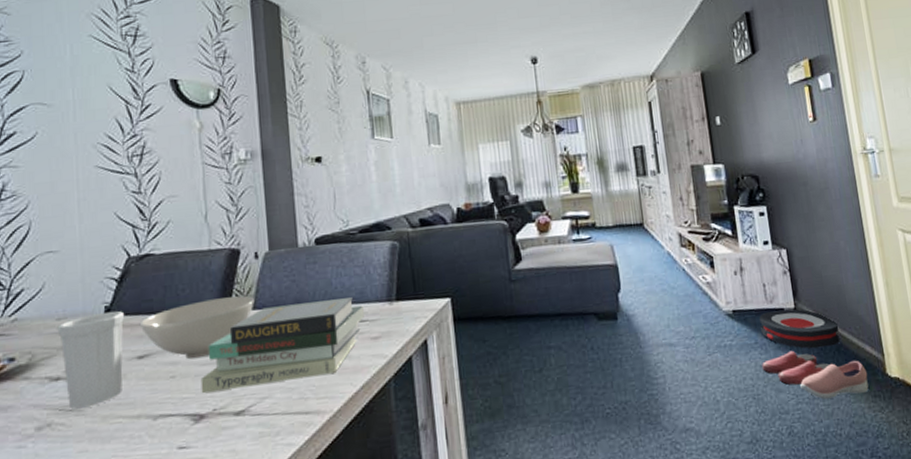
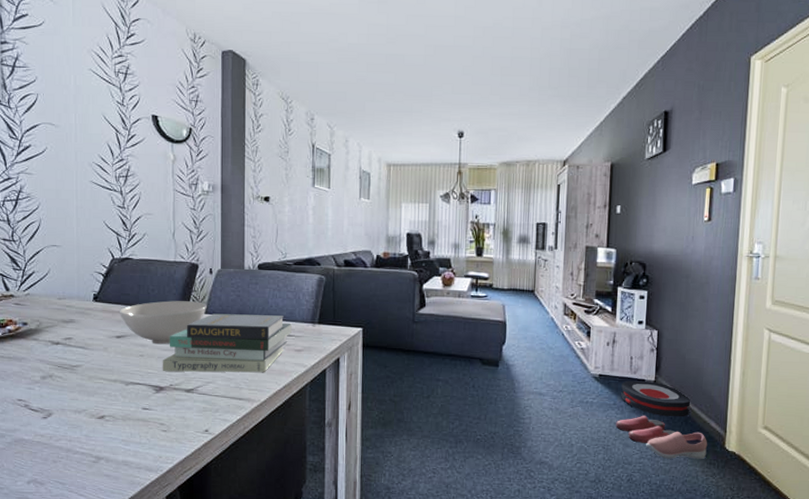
cup: present [57,311,125,410] -> none [58,298,108,368]

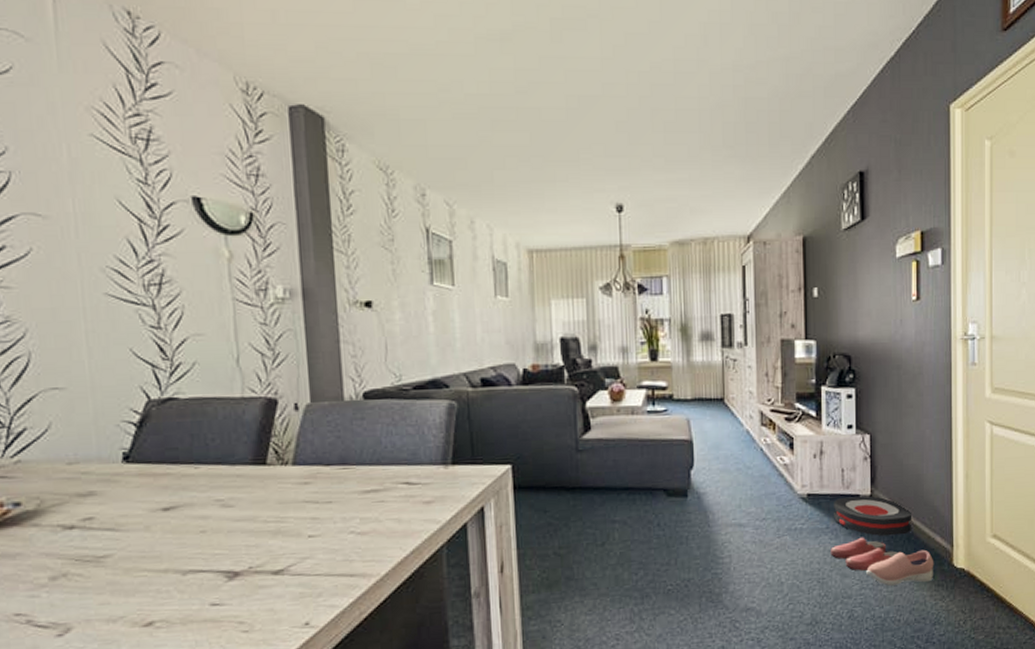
bowl: present [119,300,207,345] -> none [163,449,294,514]
books: present [162,313,292,373] -> none [234,458,416,550]

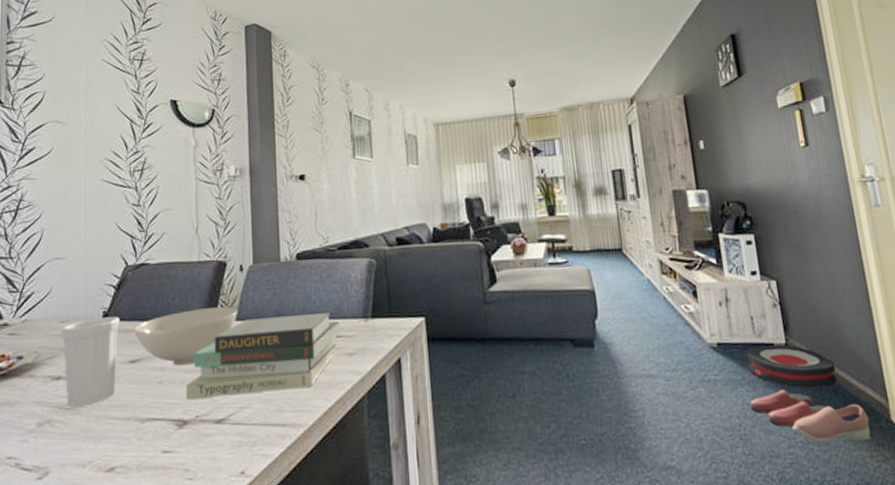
cup: none [68,458,147,560] -> present [61,316,120,408]
bowl: none [163,449,294,514] -> present [133,306,238,366]
books: none [234,458,416,550] -> present [185,313,341,399]

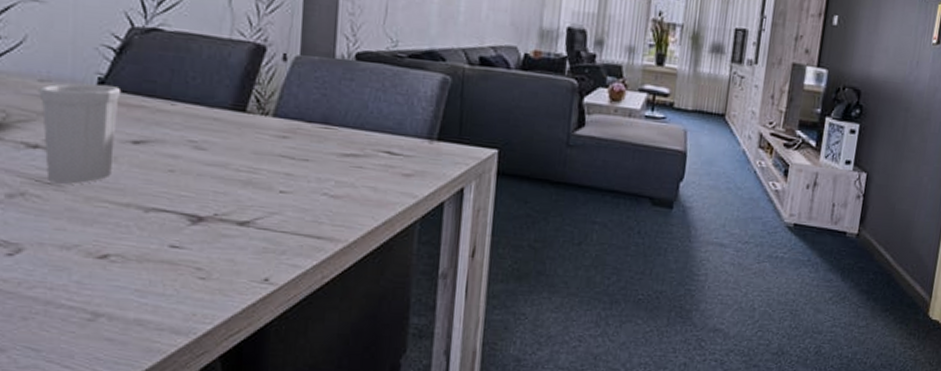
bowl: present [133,306,238,366] -> none [138,94,276,157]
books: present [185,313,341,399] -> none [202,117,400,202]
robot vacuum: present [747,344,838,389] -> none [817,232,896,279]
slippers: present [750,389,826,427] -> none [808,275,876,309]
shoe: present [793,403,871,445] -> none [840,295,910,329]

